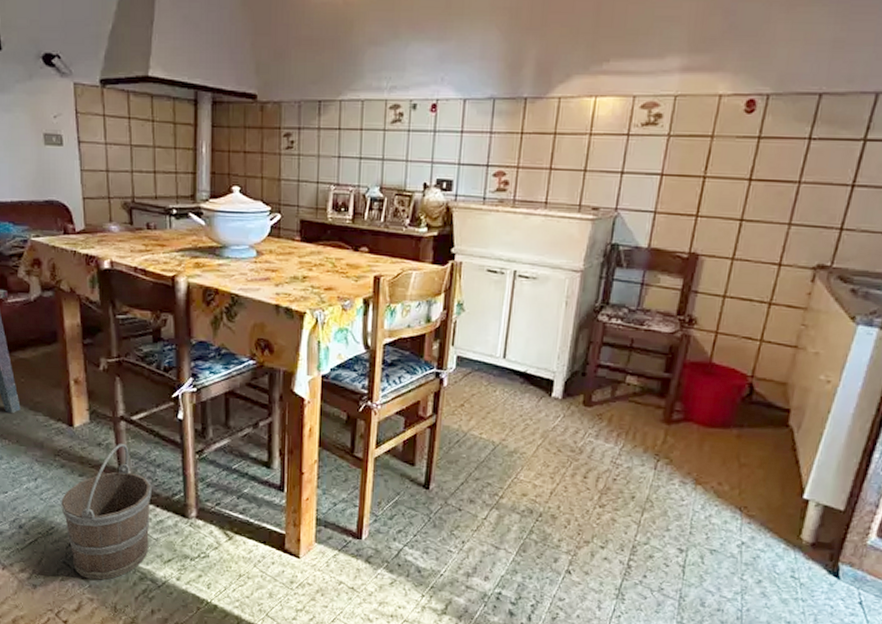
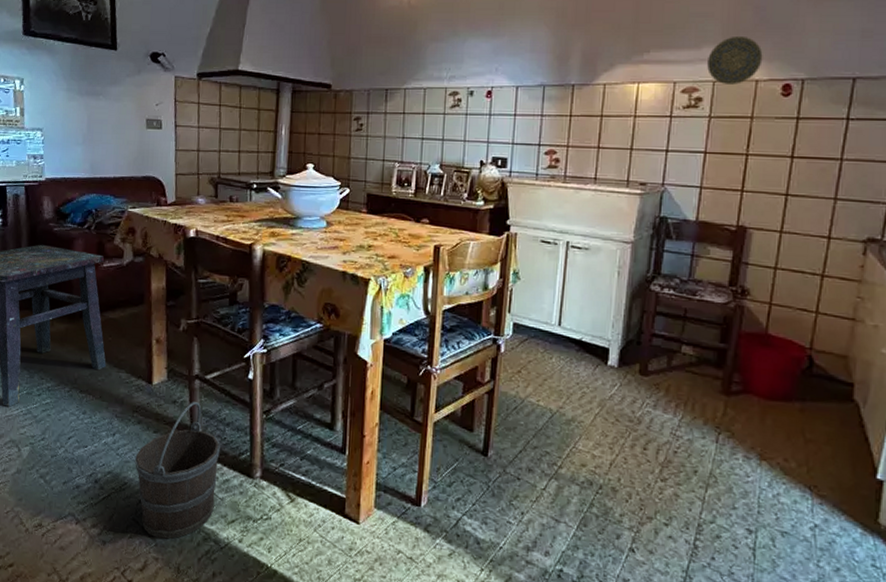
decorative plate: none [669,43,729,99] -> present [707,35,763,84]

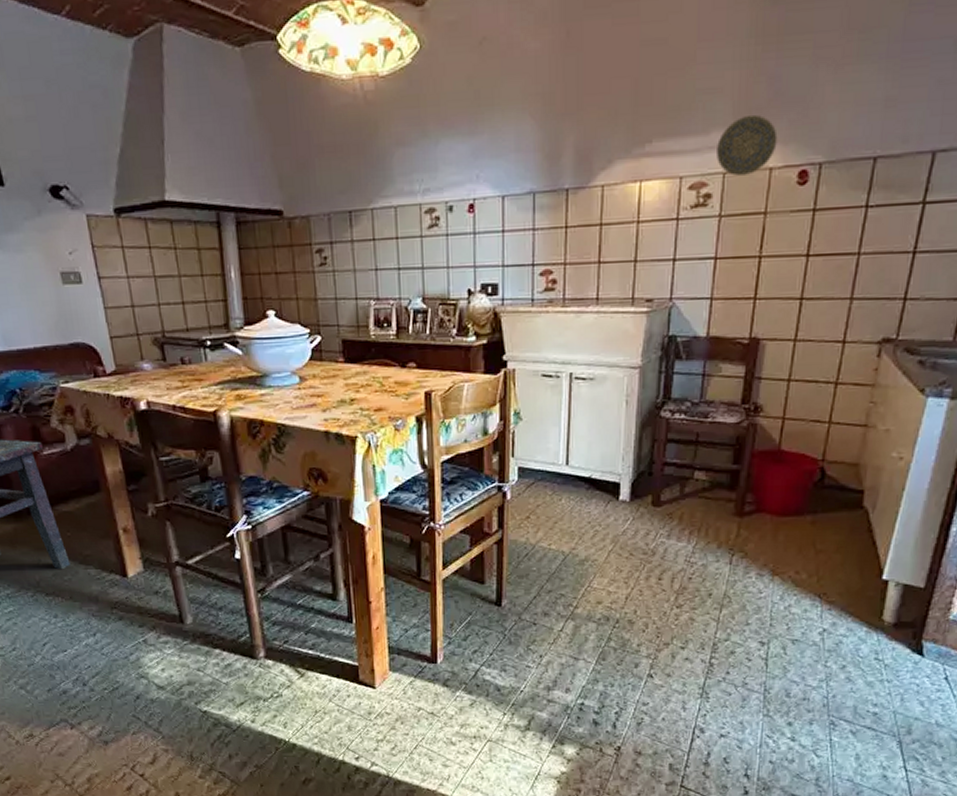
bucket: present [135,401,221,539] -> none [123,589,220,730]

